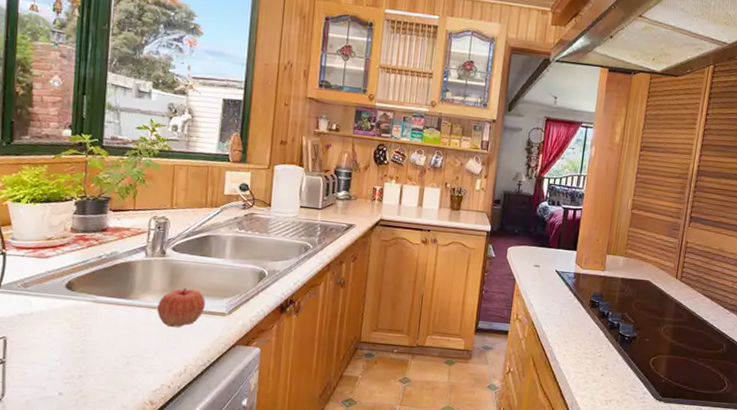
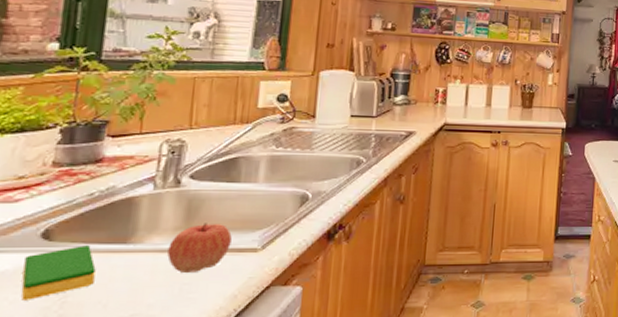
dish sponge: none [54,296,105,335] -> present [21,244,96,300]

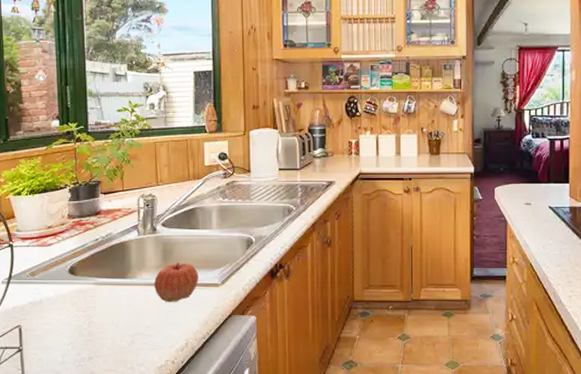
dish sponge: present [21,244,96,300] -> none [61,278,108,320]

